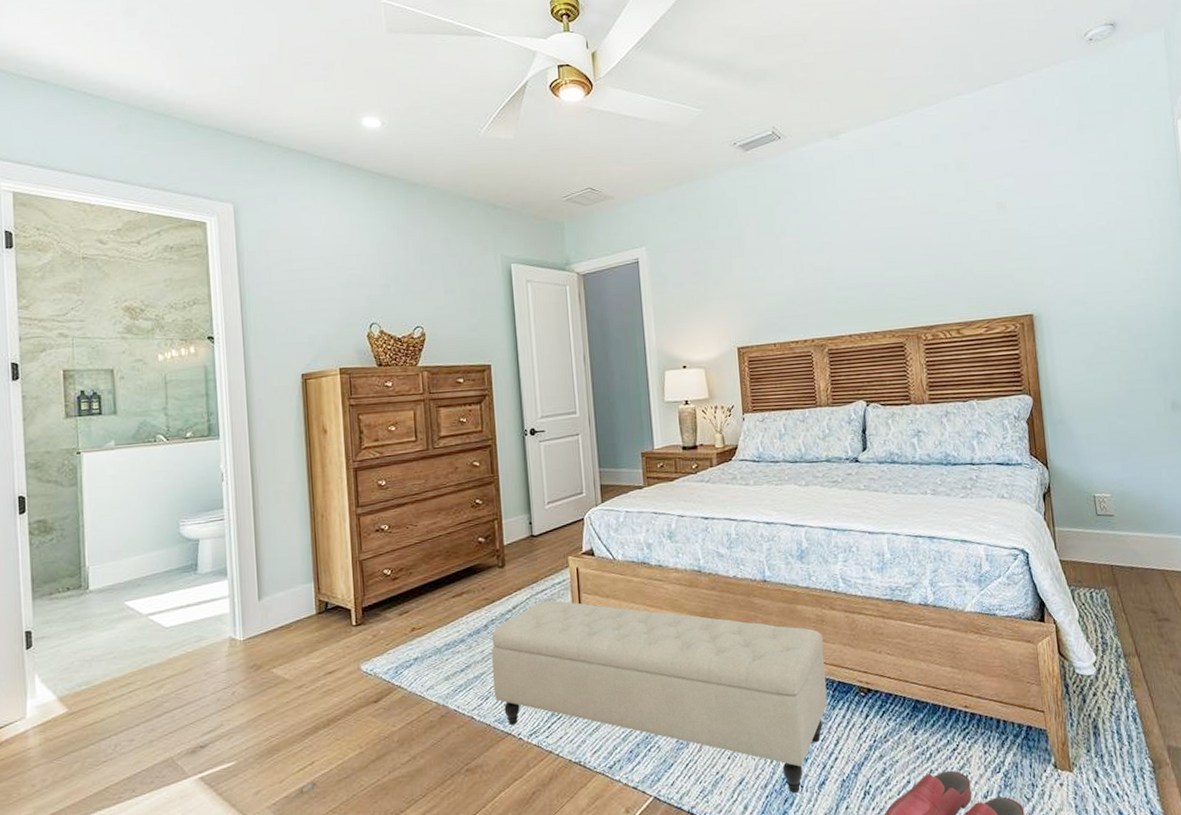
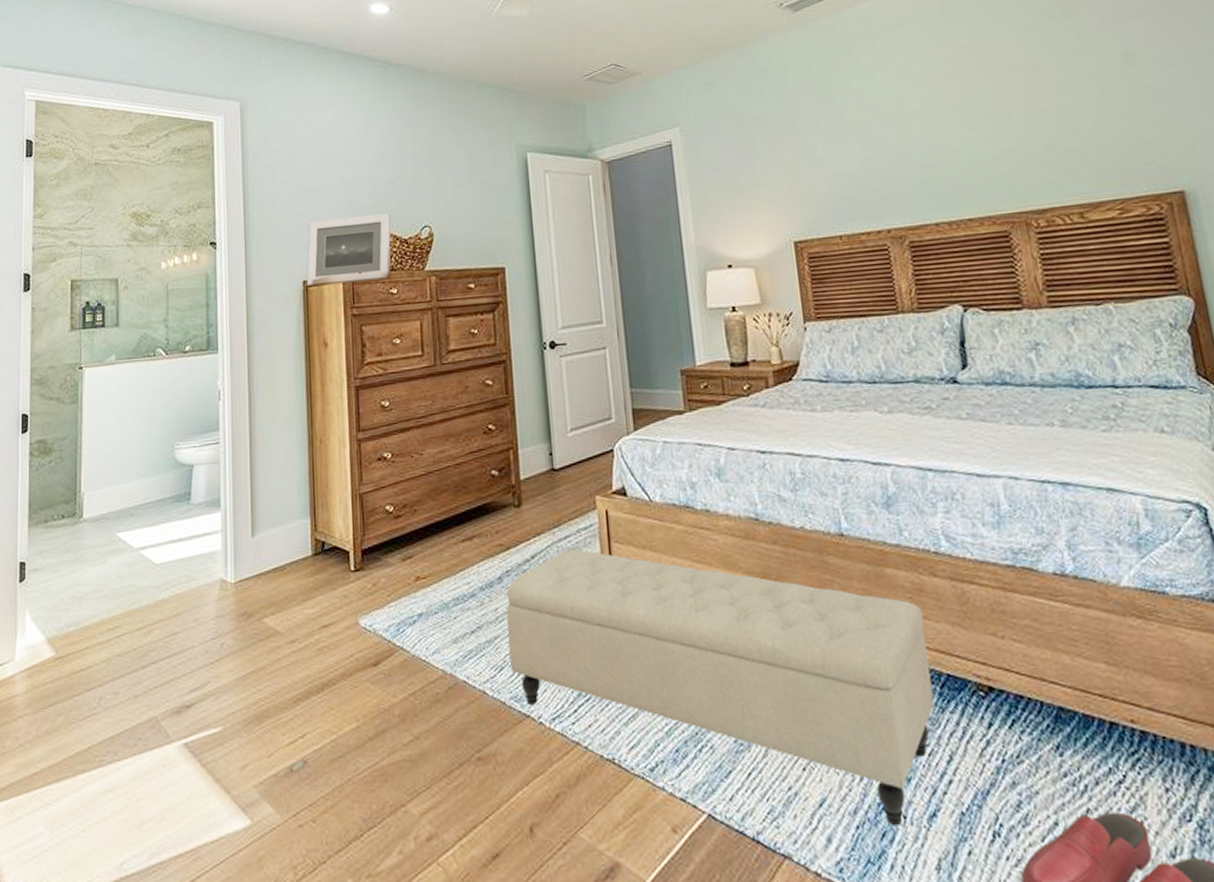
picture frame: none [305,314,386,380] -> present [306,213,392,287]

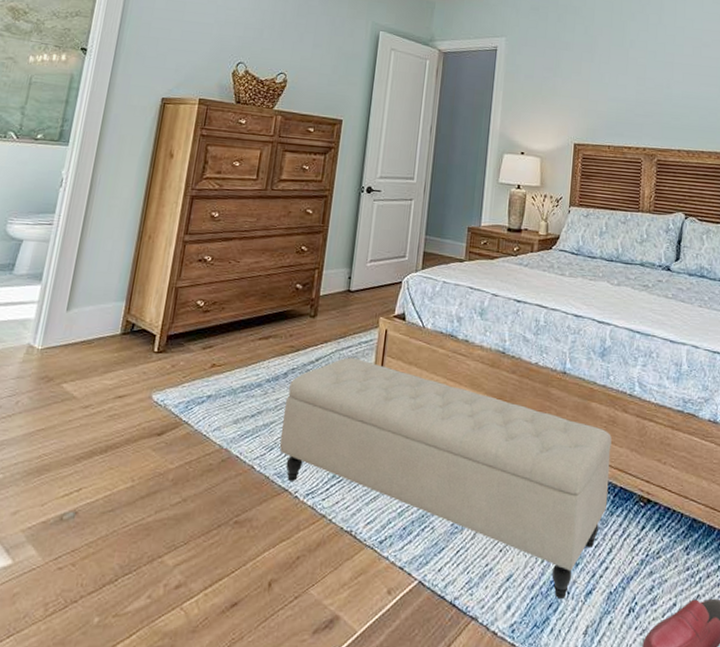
picture frame: present [306,213,392,287] -> none [164,48,254,111]

